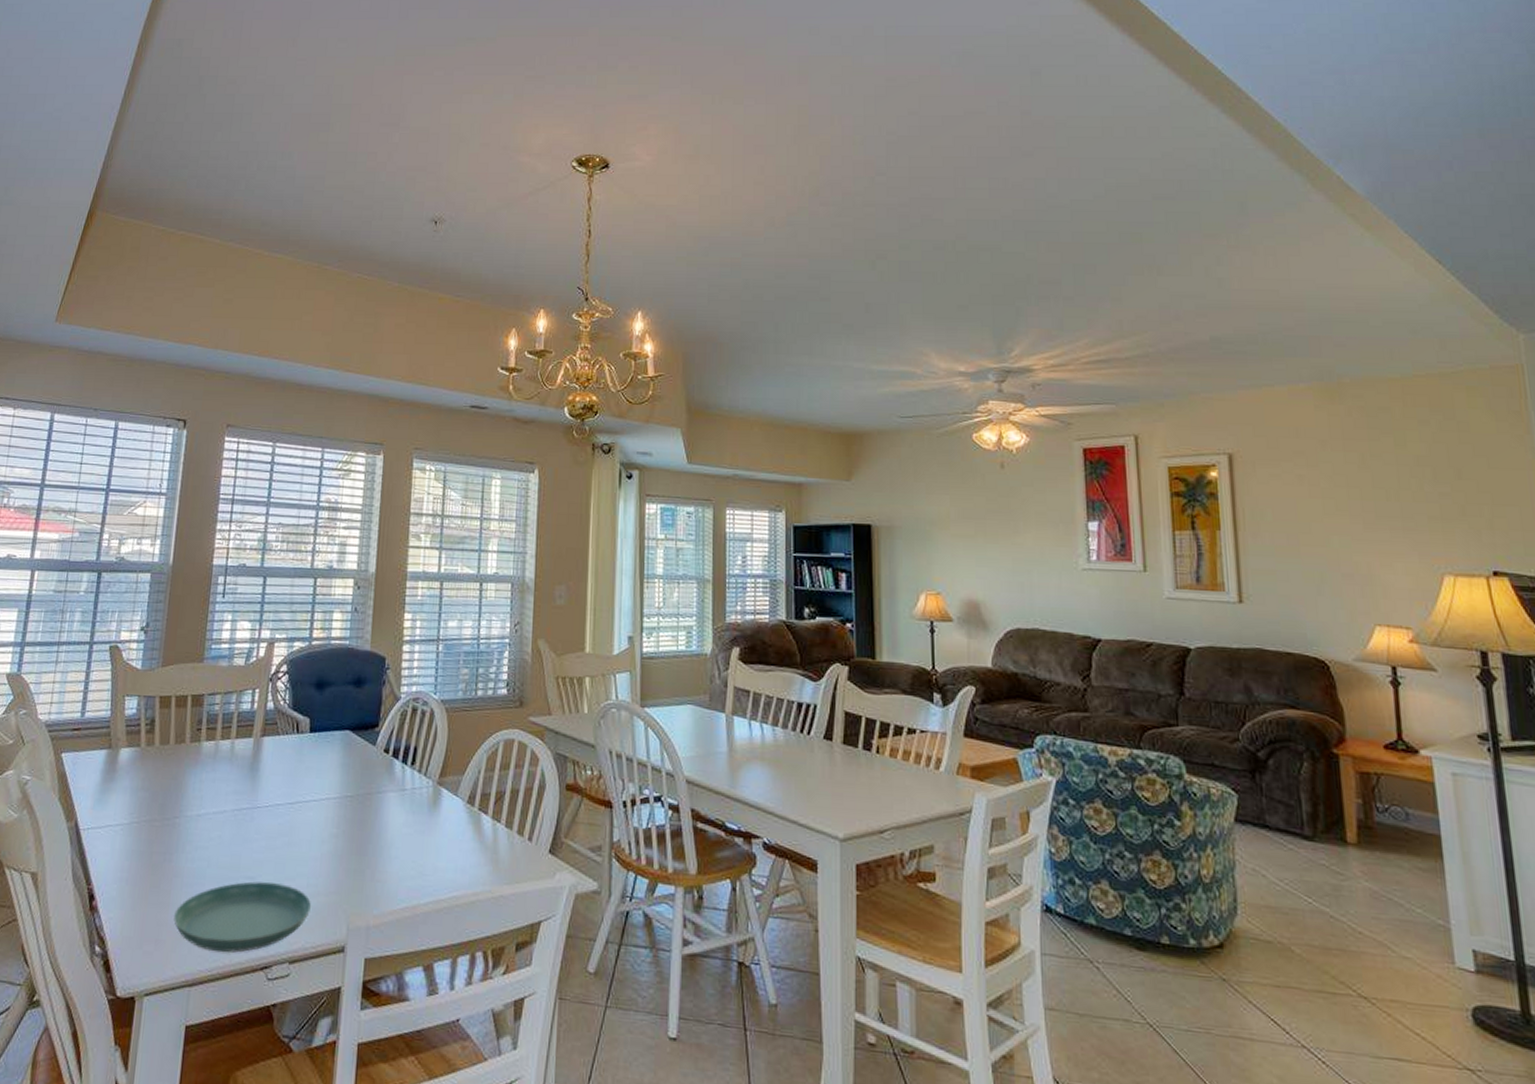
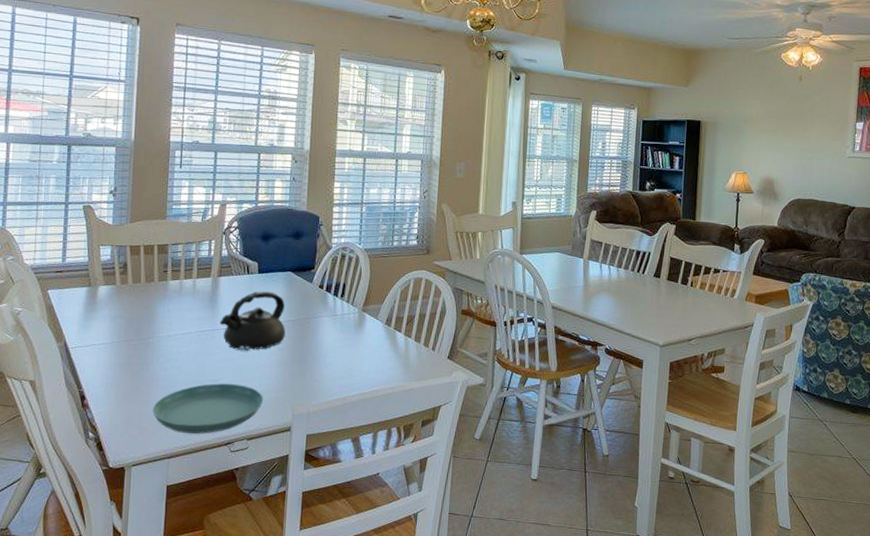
teapot: none [261,756,341,837] -> present [220,291,286,351]

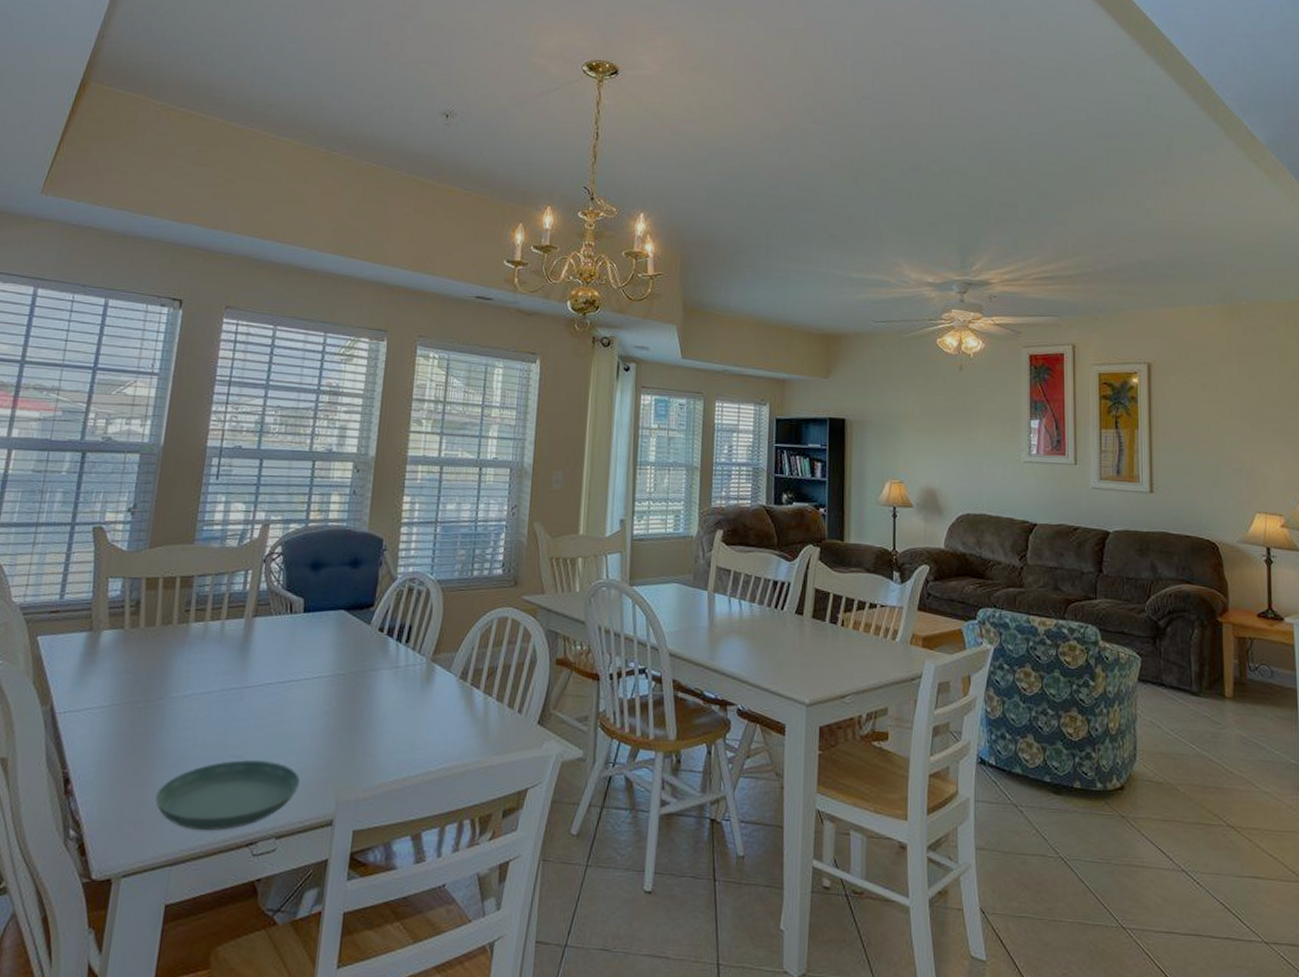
teapot: present [220,291,286,351] -> none [251,635,335,715]

